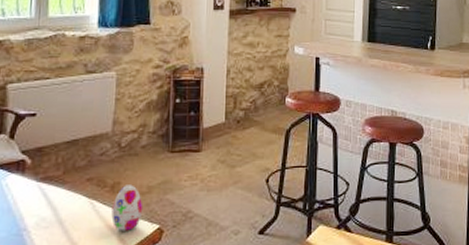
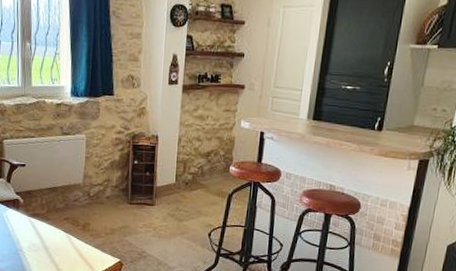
decorative egg: present [111,184,143,231] -> none [83,226,108,261]

